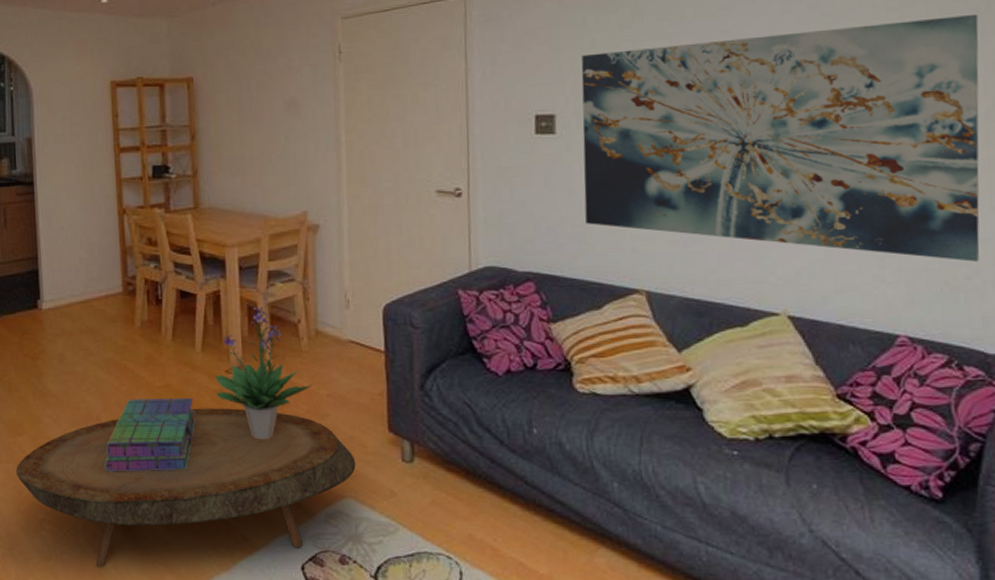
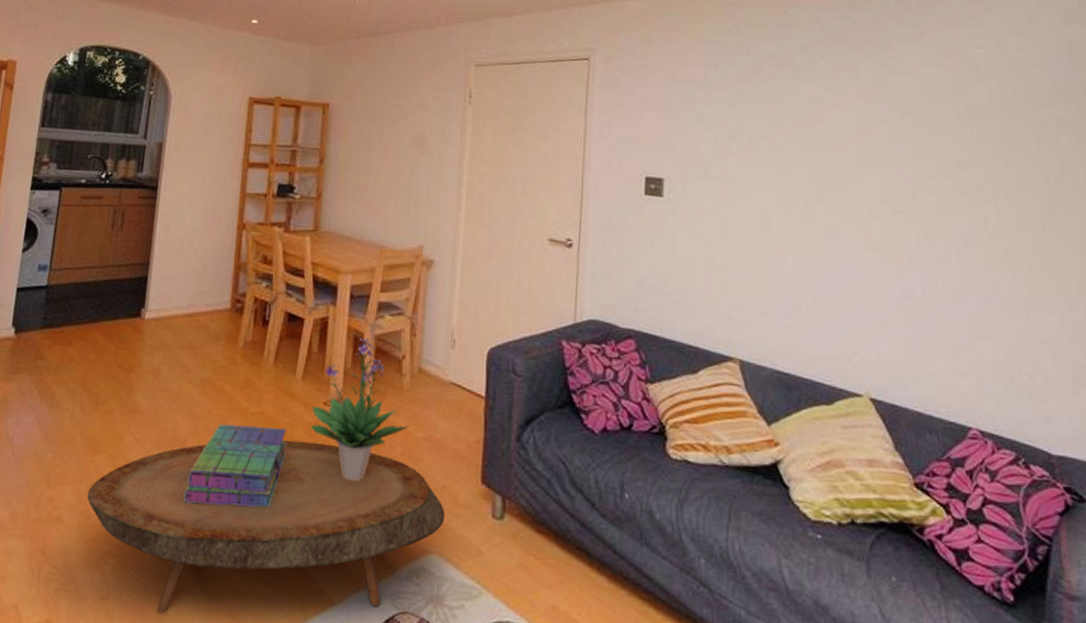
wall art: present [581,13,980,262] -> none [686,126,1041,362]

